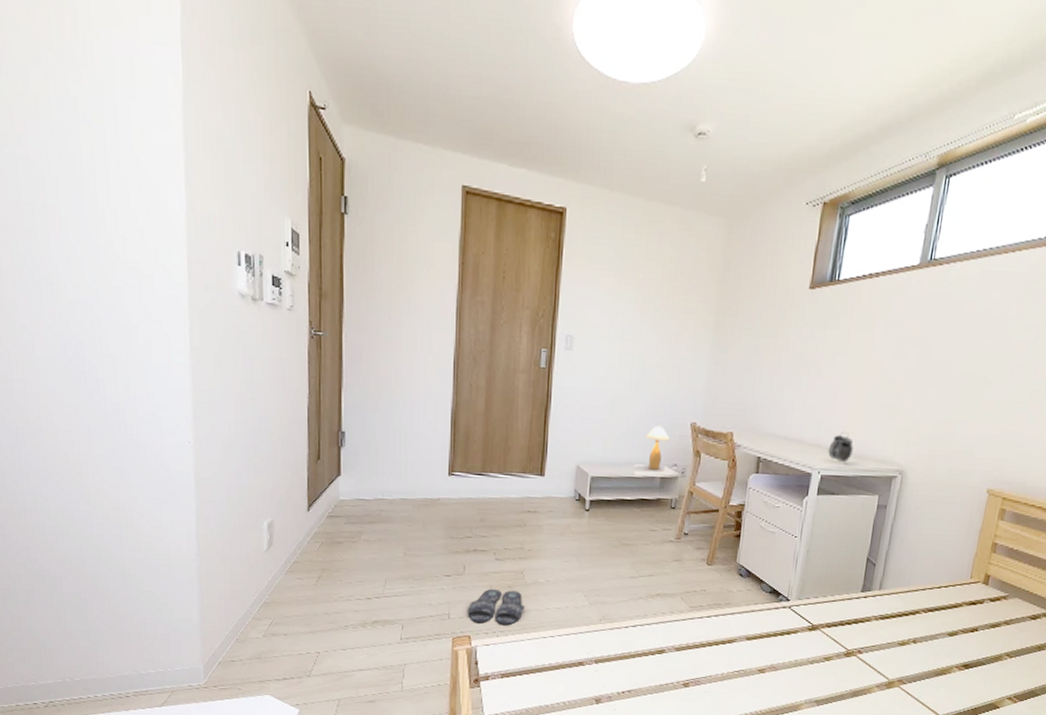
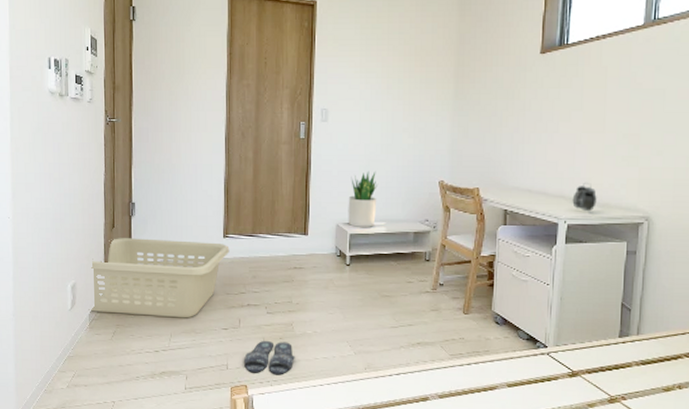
laundry basket: none [289,471,455,563] -> present [89,238,230,318]
planter: none [589,407,624,471] -> present [348,170,377,228]
table lamp: present [645,425,670,471] -> none [397,184,421,227]

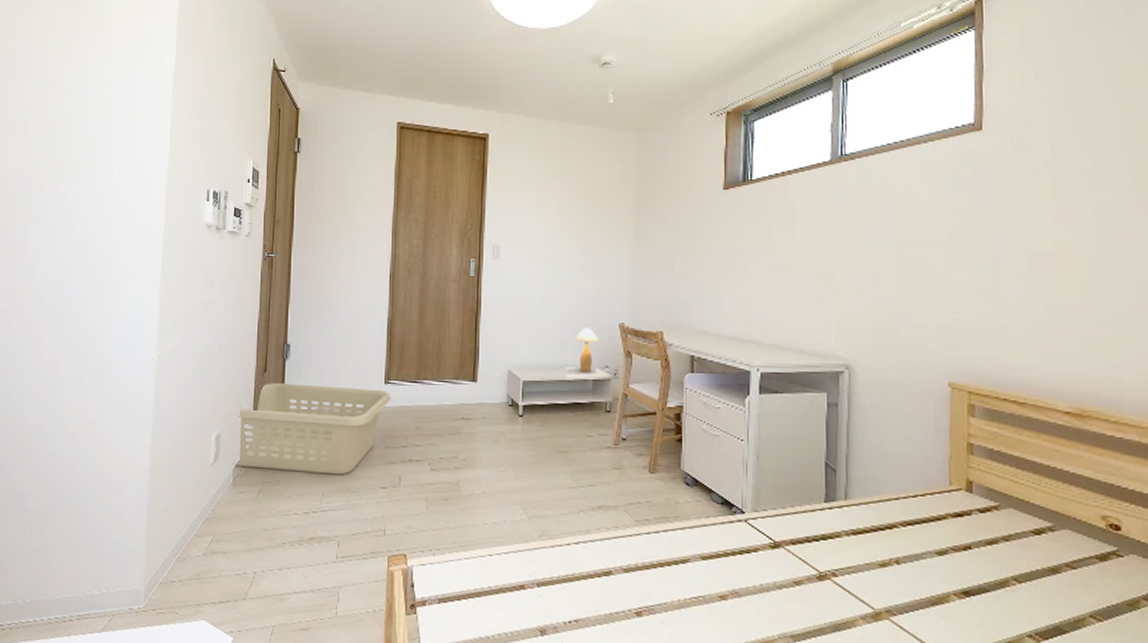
slippers: present [244,340,295,375] -> none [404,501,461,543]
planter: present [348,170,377,228] -> none [520,311,553,375]
table lamp: none [397,184,421,227] -> present [574,326,600,373]
alarm clock: present [572,182,597,212] -> none [765,326,791,359]

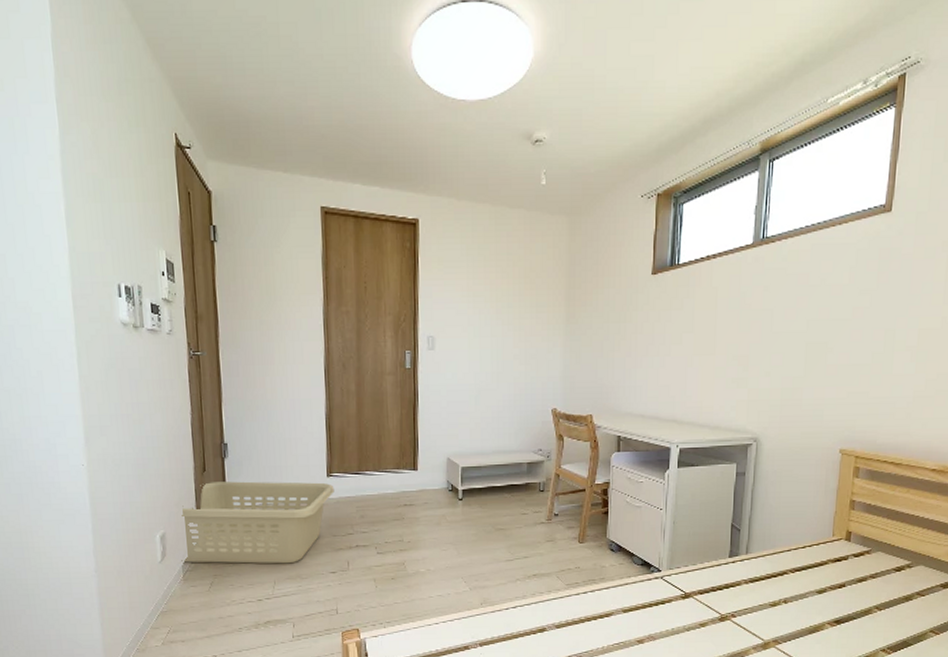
table lamp: present [574,326,600,373] -> none [510,413,533,457]

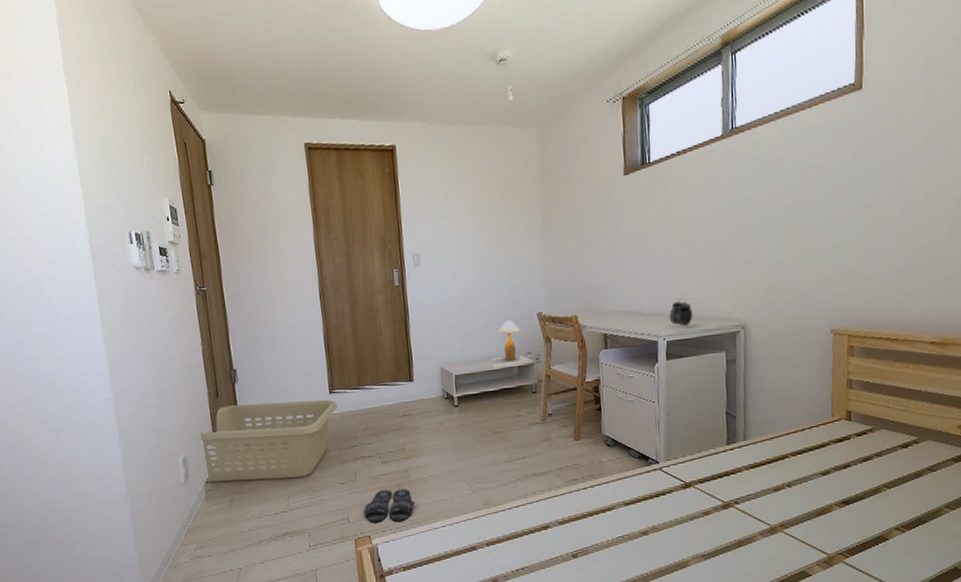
slippers: none [355,581,408,617] -> present [364,488,415,523]
table lamp: none [510,413,533,457] -> present [498,319,521,361]
alarm clock: none [684,405,708,435] -> present [669,297,693,327]

